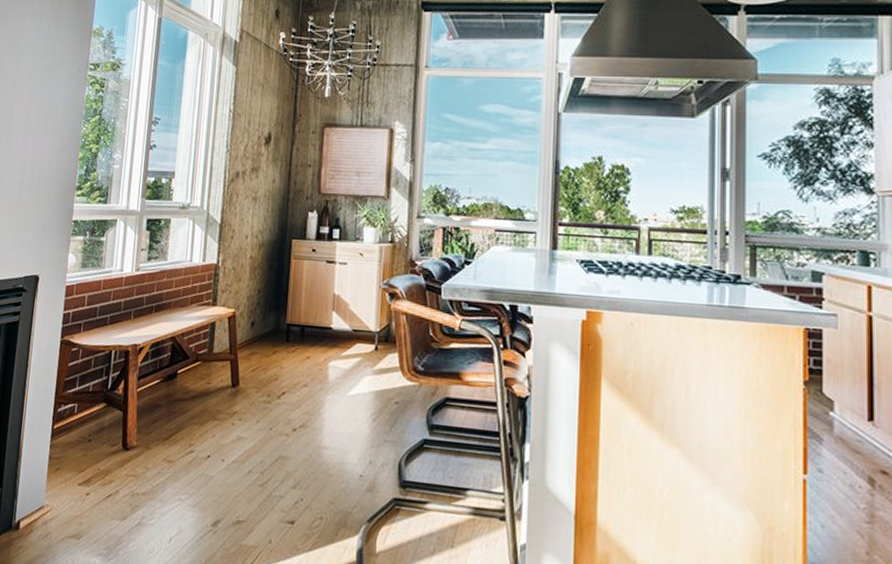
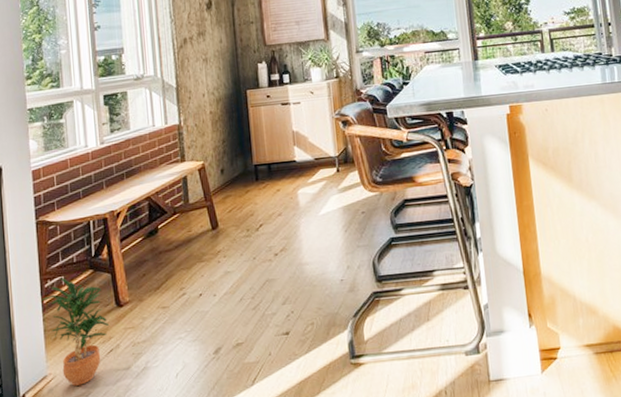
potted plant: none [51,405,112,526] -> present [40,278,109,386]

